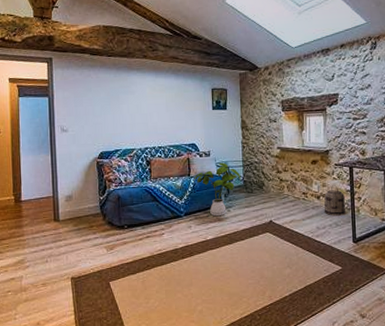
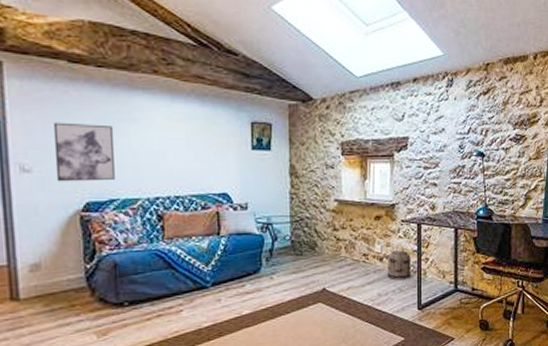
wall art: none [81,96,119,138] -> present [53,122,115,182]
house plant: present [192,162,242,217] -> none [223,218,289,286]

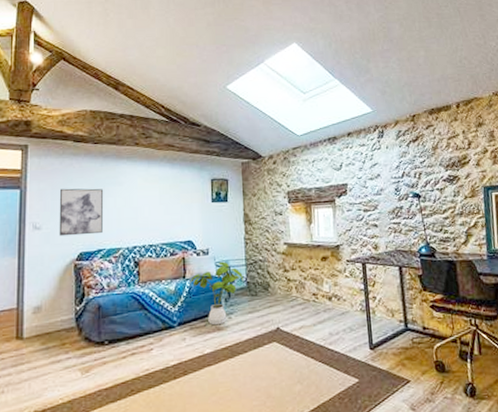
house plant: none [223,218,289,286] -> present [188,261,244,326]
basket: present [387,245,412,281] -> none [336,284,361,320]

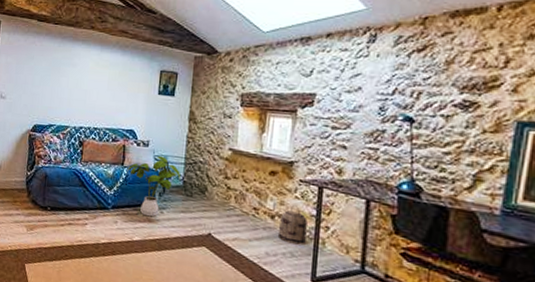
wall art: present [59,188,104,237] -> none [19,64,59,110]
basket: none [336,284,361,320] -> present [277,205,308,246]

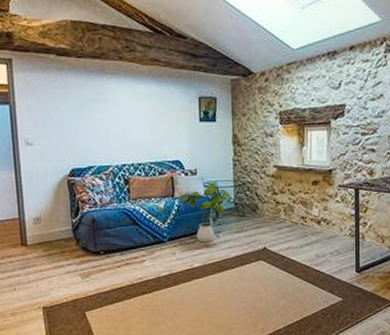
basket: present [277,205,308,246] -> none [324,209,350,243]

